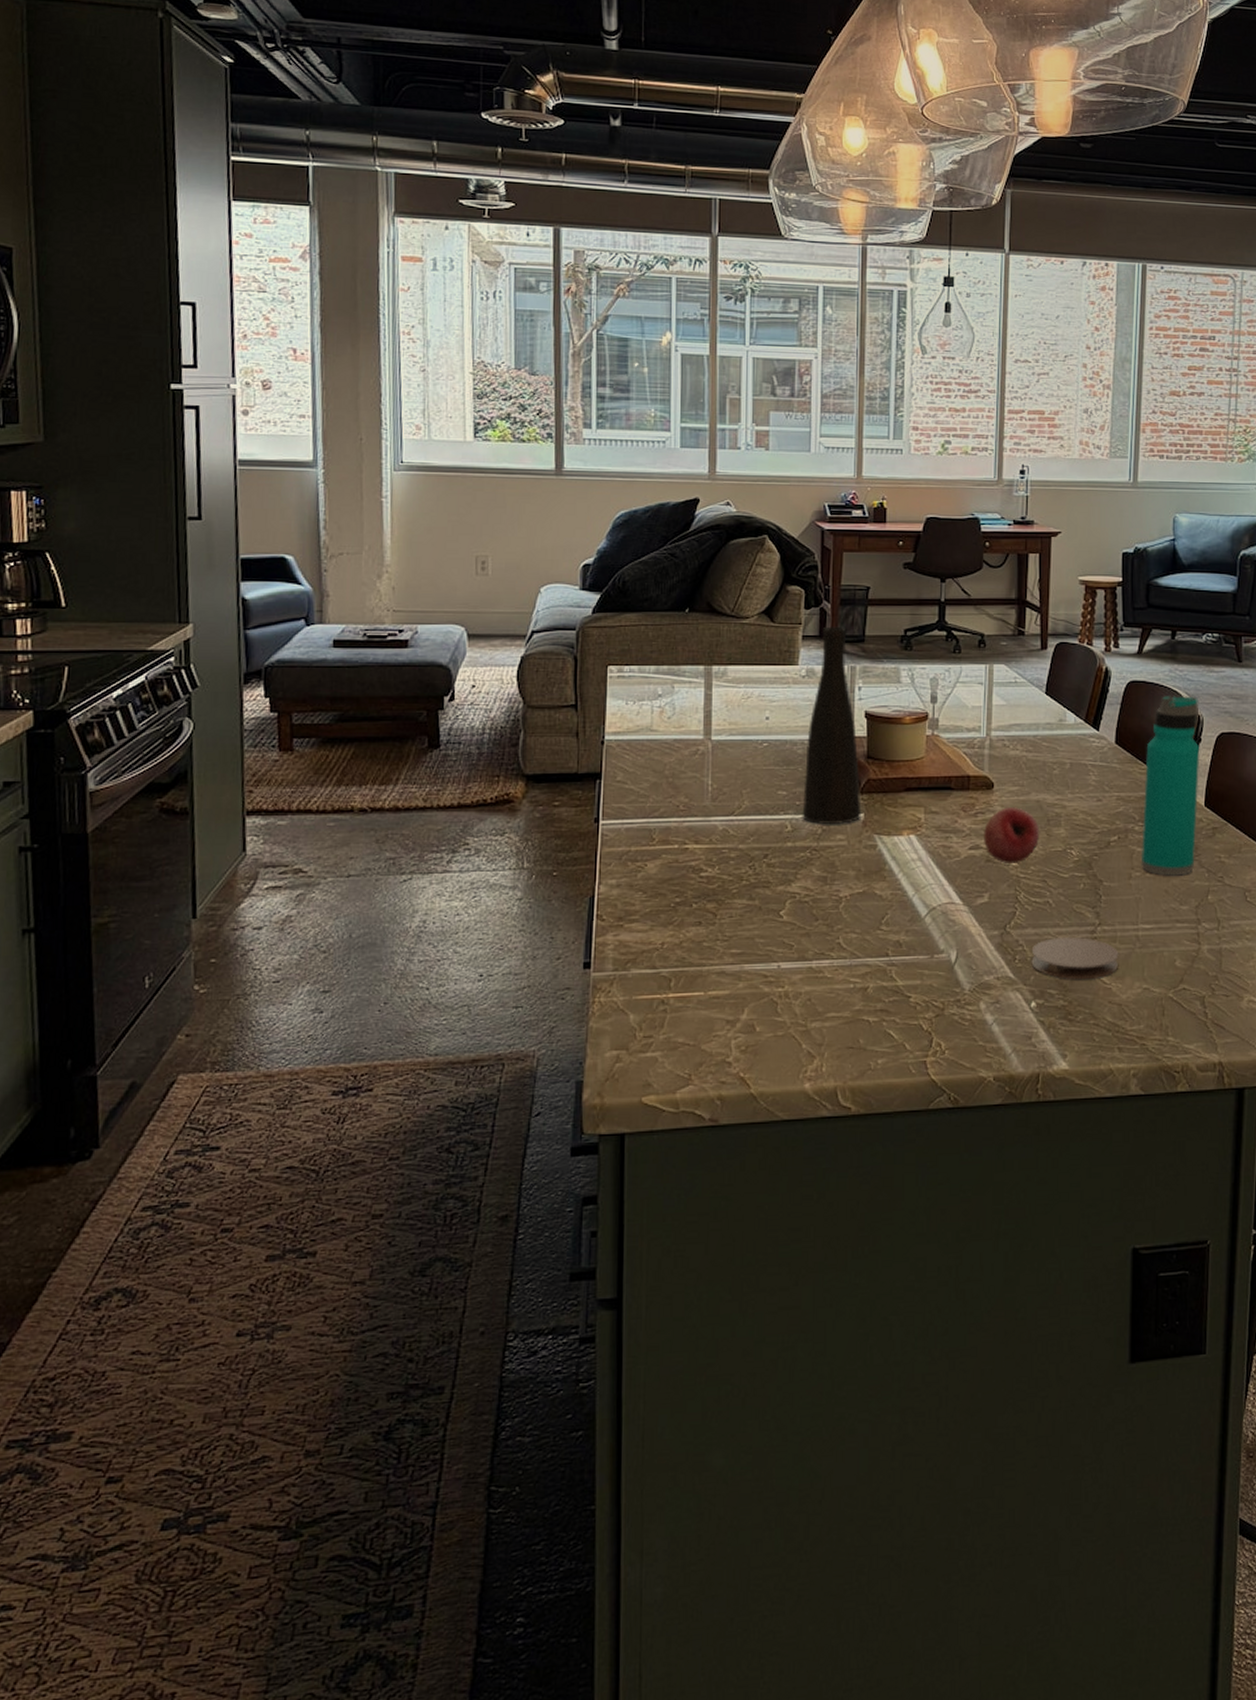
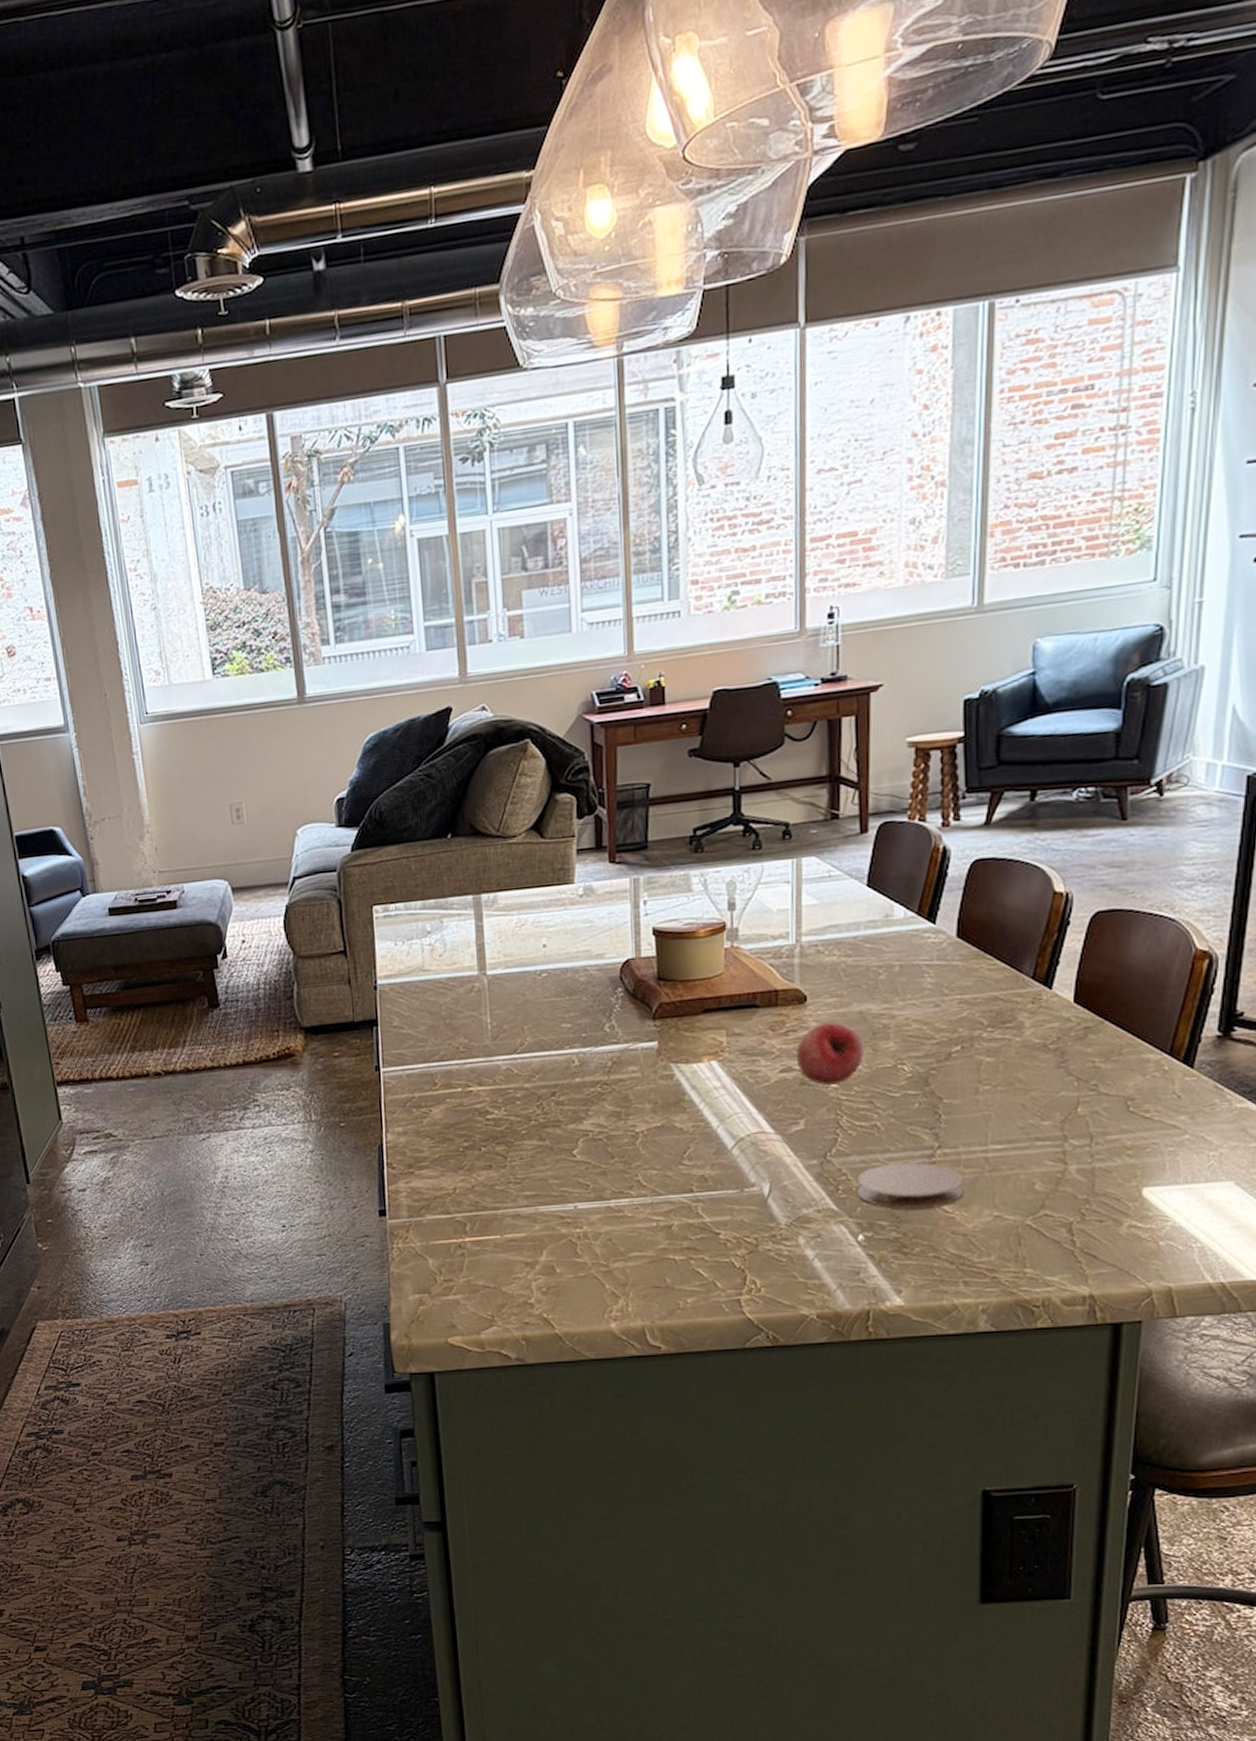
vase: present [802,626,862,824] -> none [589,834,655,1056]
water bottle: present [1141,696,1200,876] -> none [990,869,1068,1088]

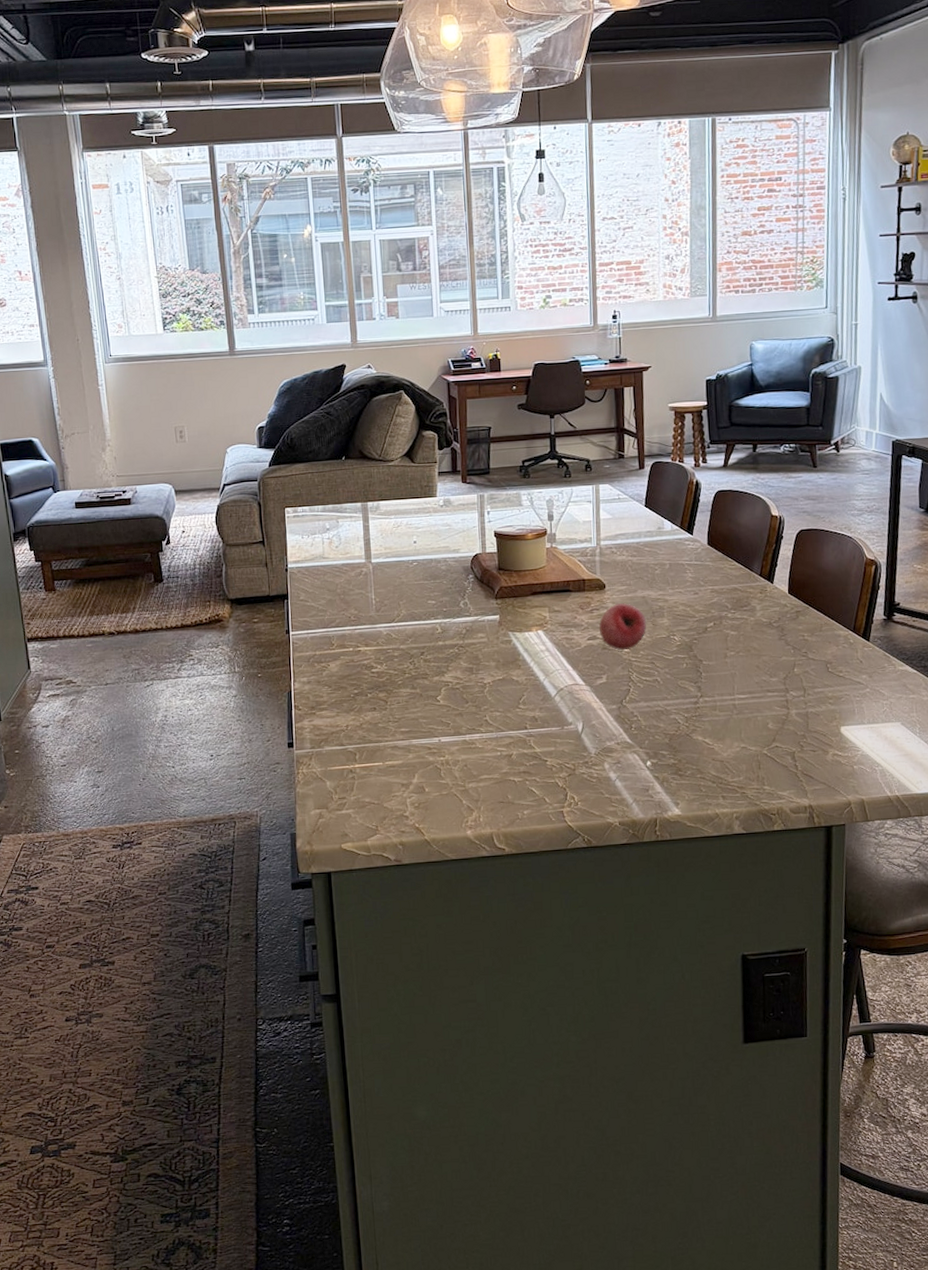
coaster: present [857,1162,964,1210] -> none [644,707,720,742]

